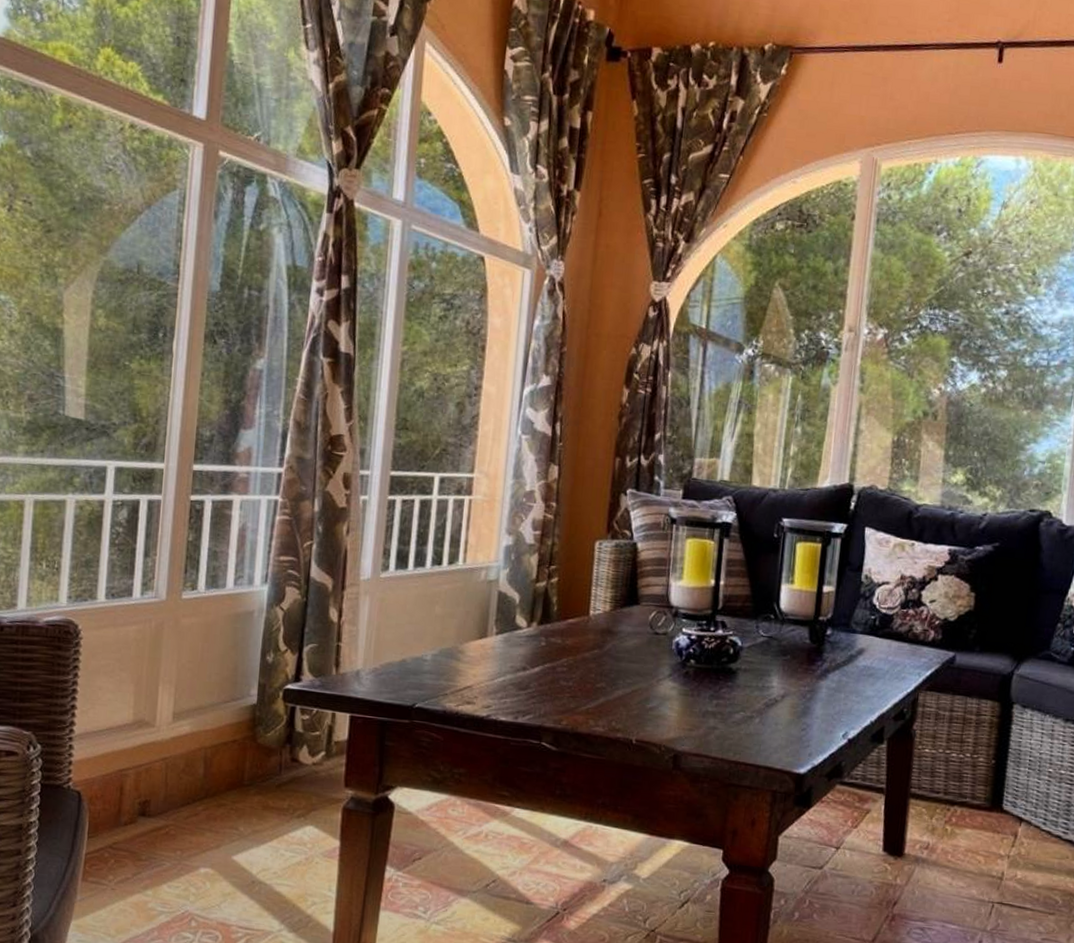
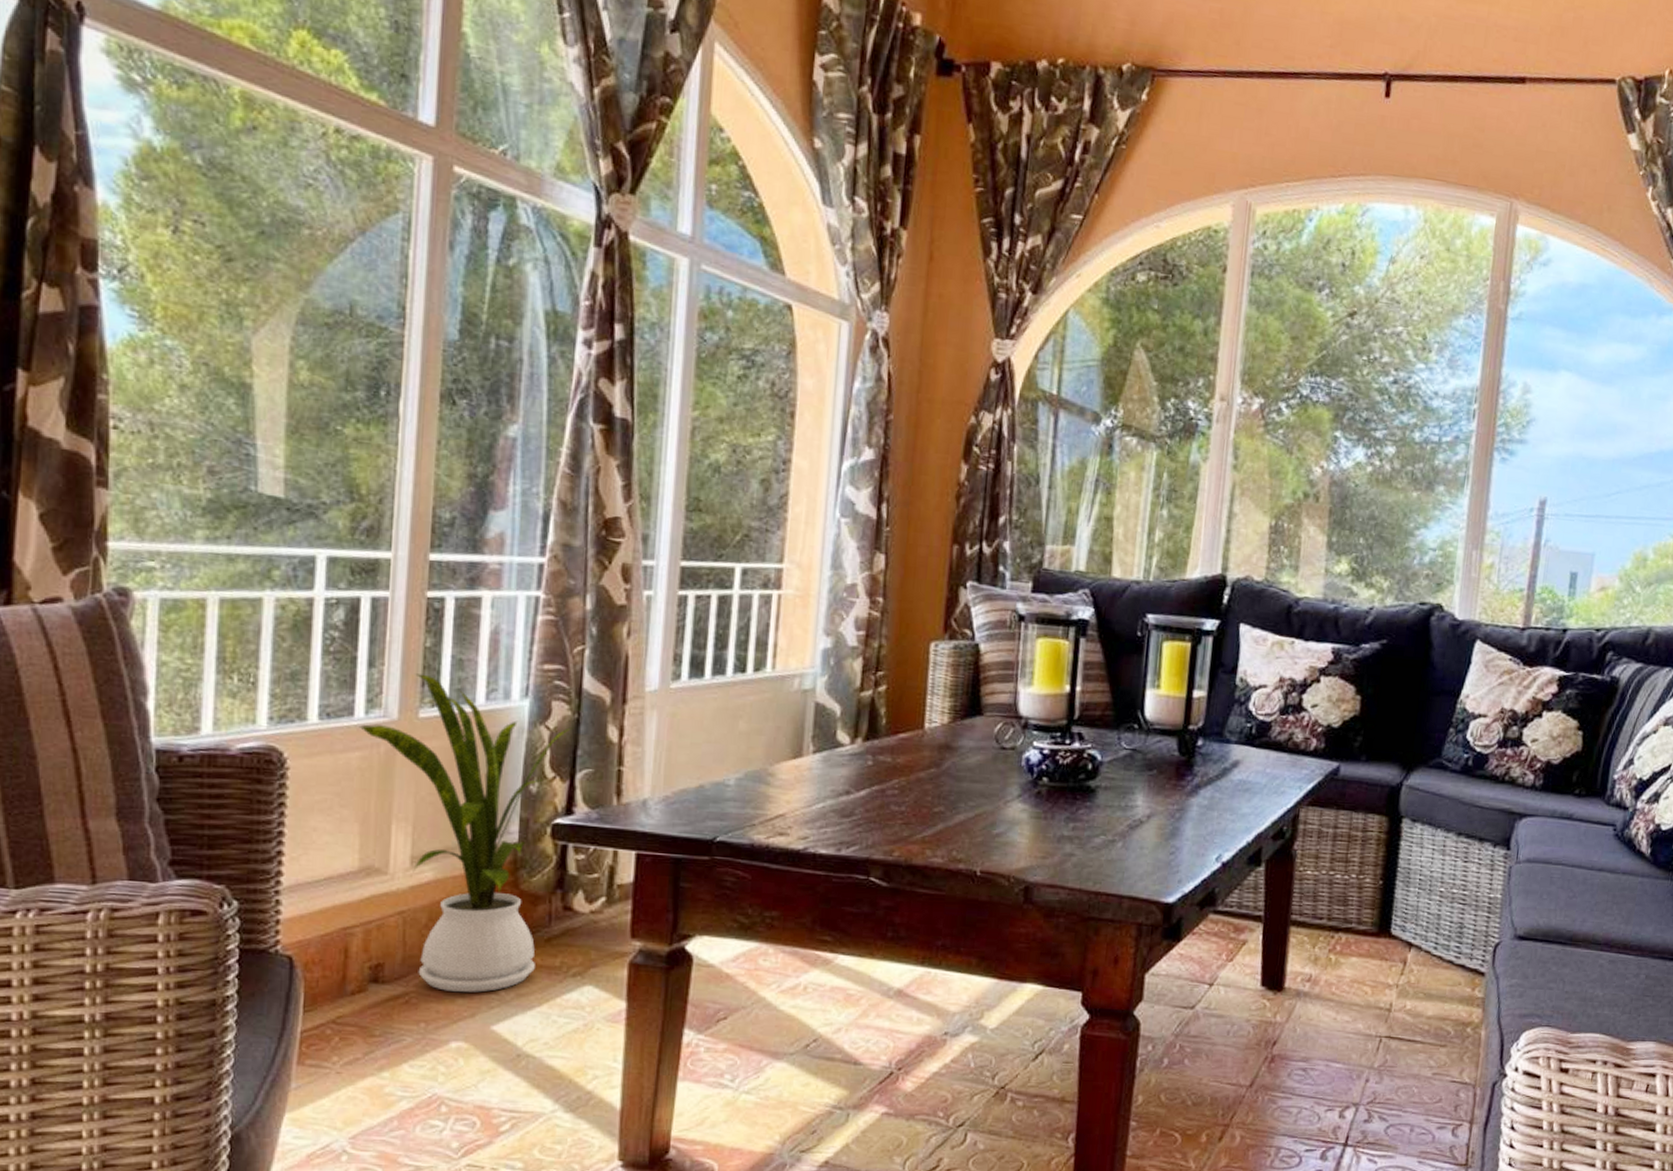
house plant: none [135,562,302,828] -> present [358,673,573,993]

